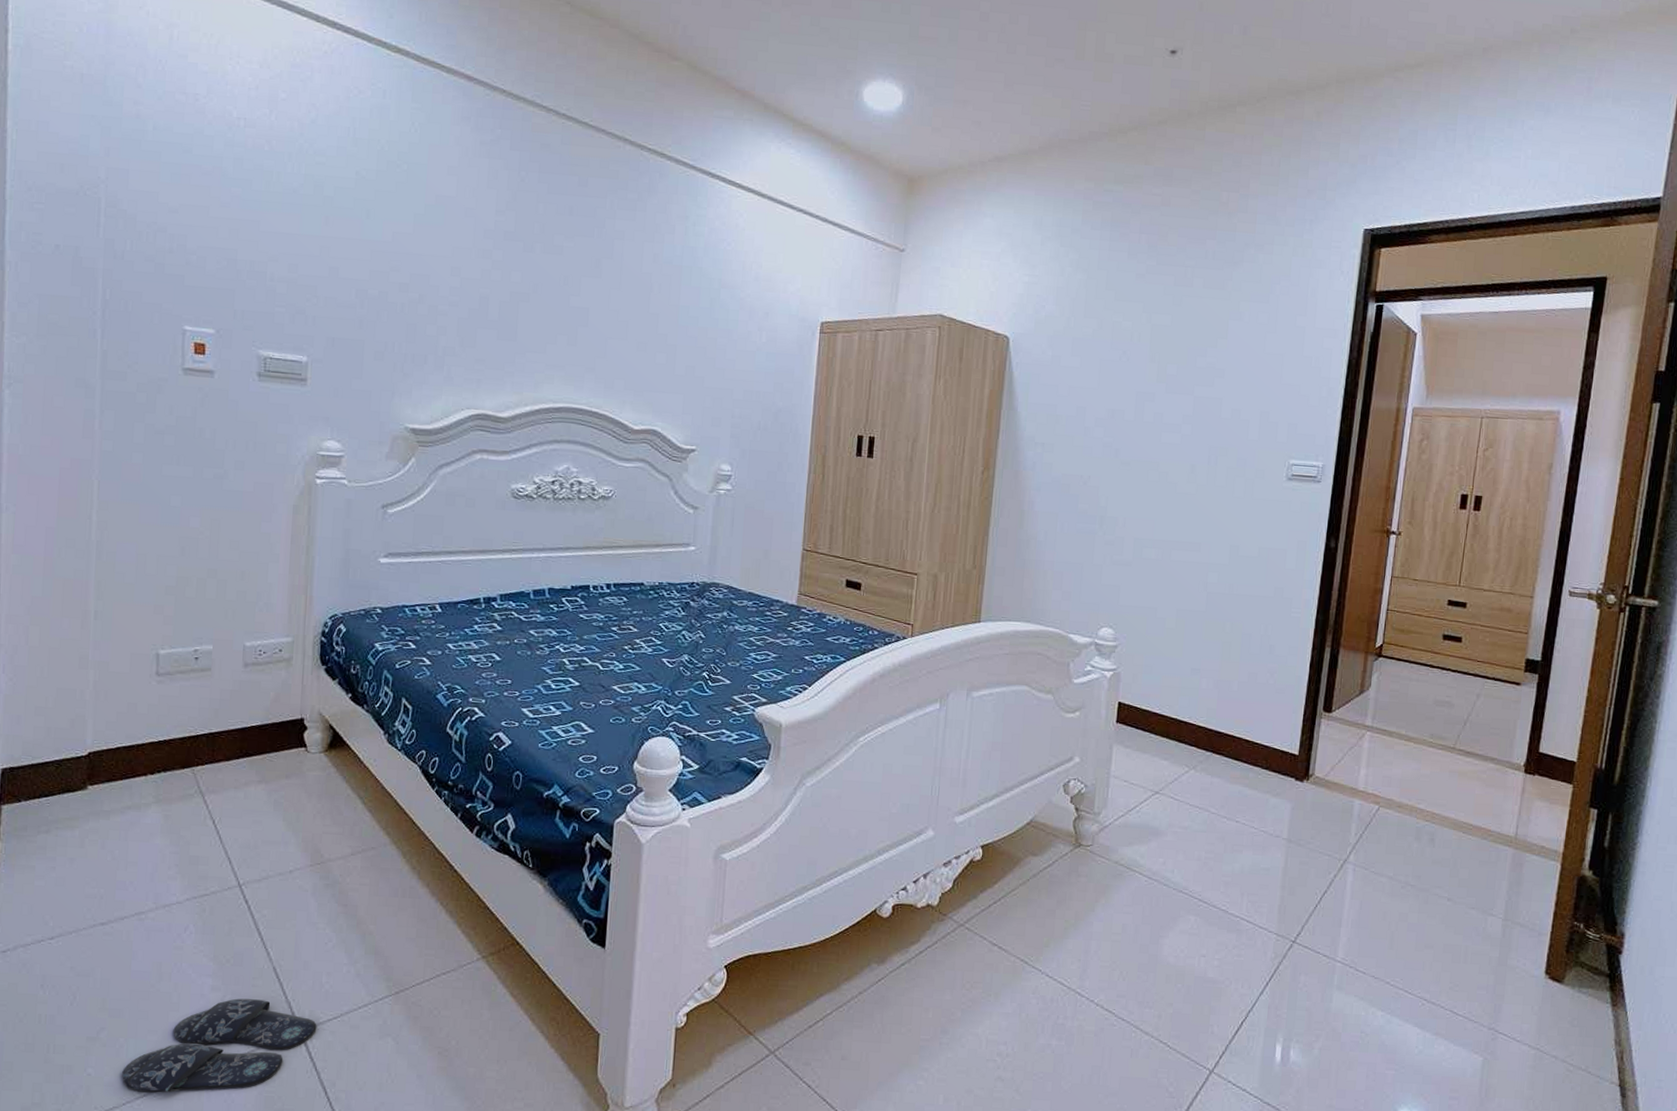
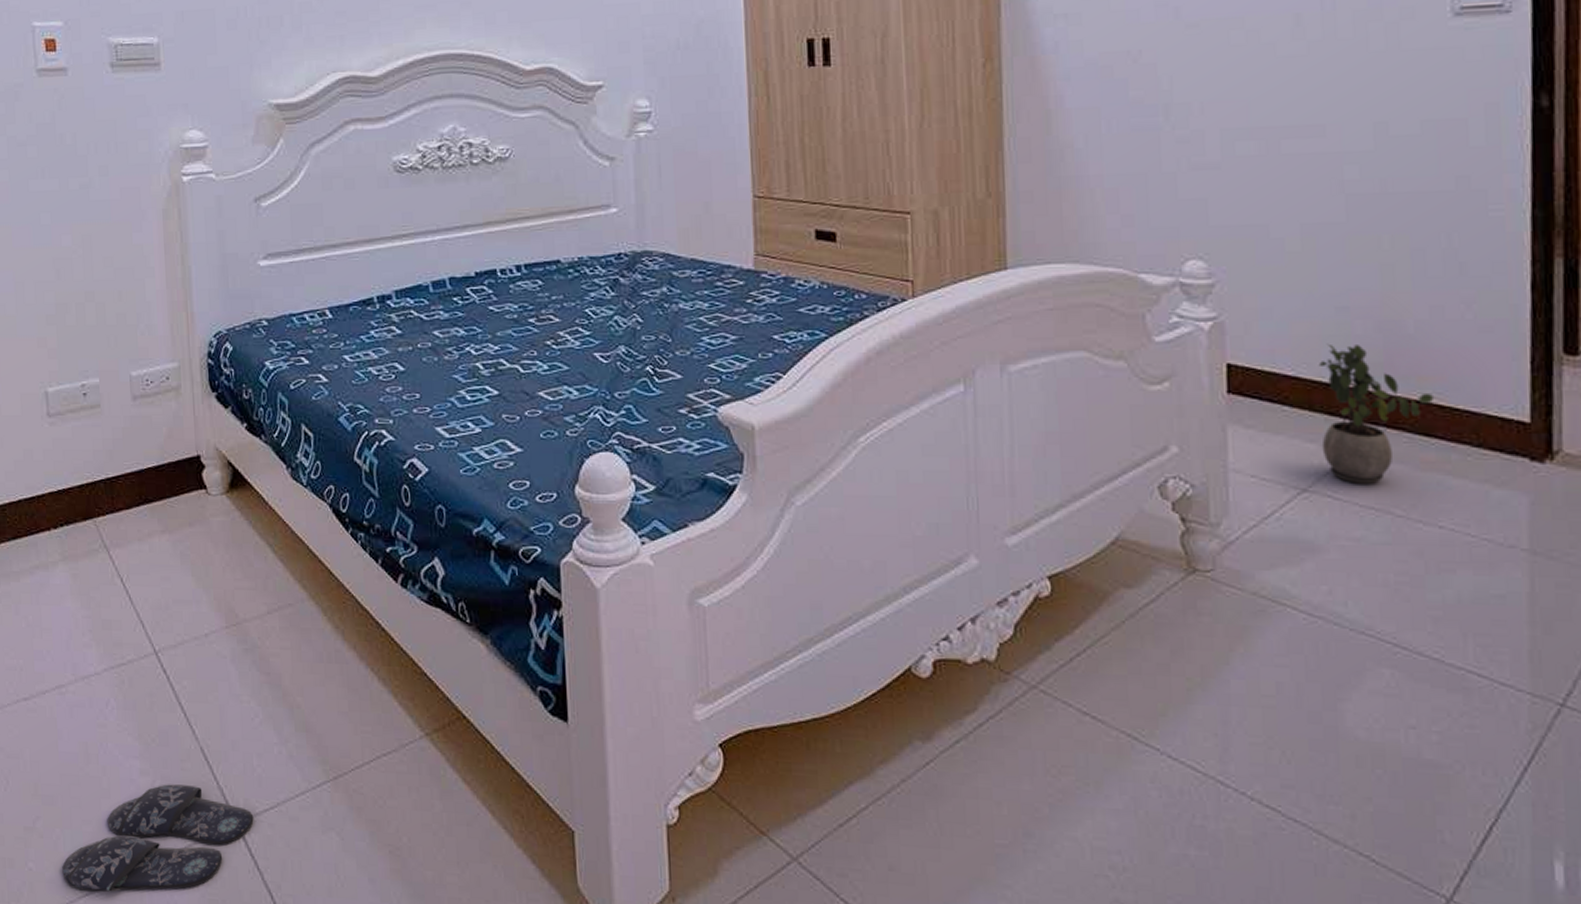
potted plant: none [1171,693,1244,790] -> present [1318,343,1435,484]

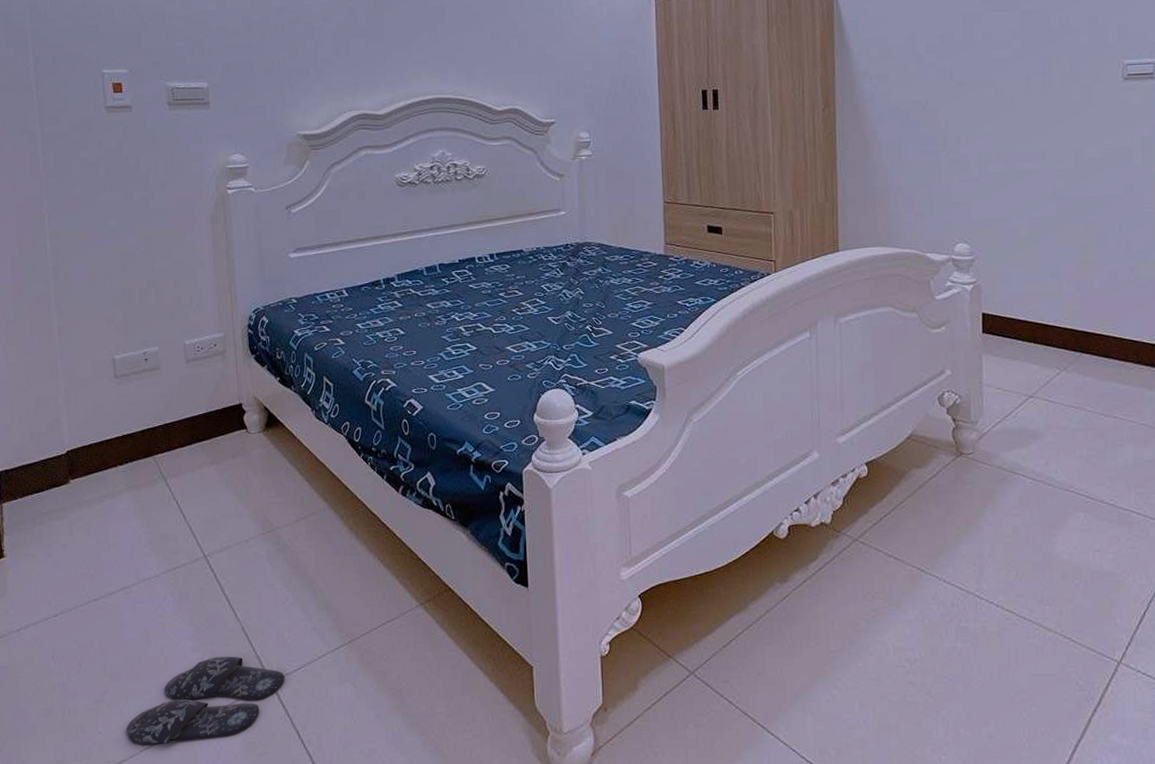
potted plant: present [1318,343,1435,484] -> none [1039,298,1111,391]

